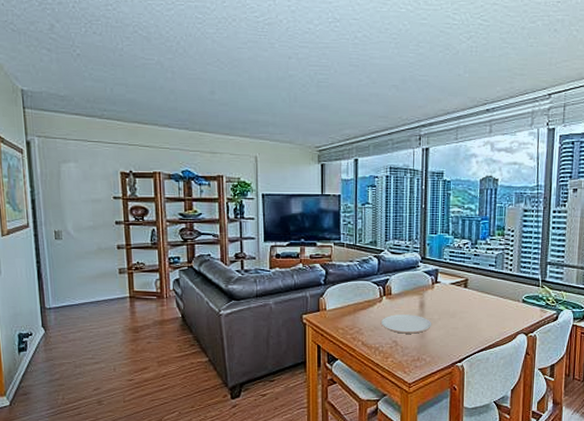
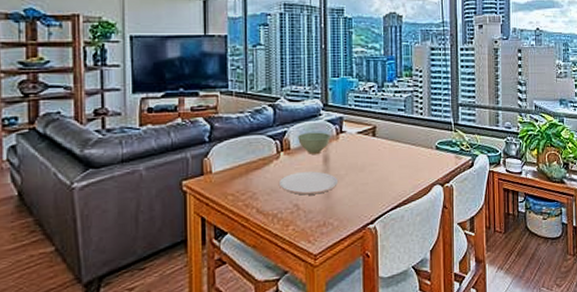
bowl: none [398,281,427,301] -> present [298,132,330,155]

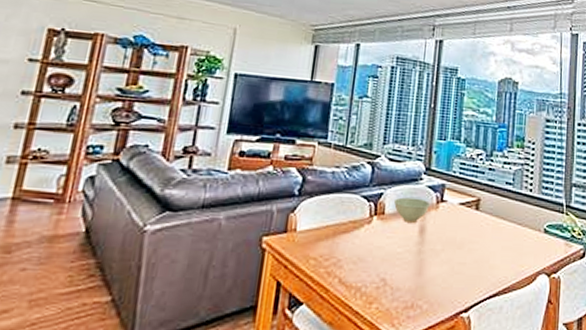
plate: present [279,171,339,195] -> none [368,241,434,270]

